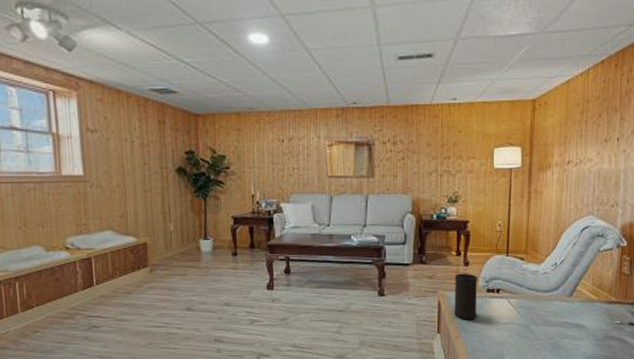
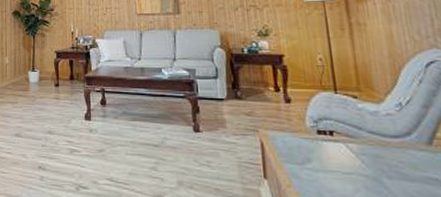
speaker: present [454,273,477,320] -> none [276,111,310,166]

